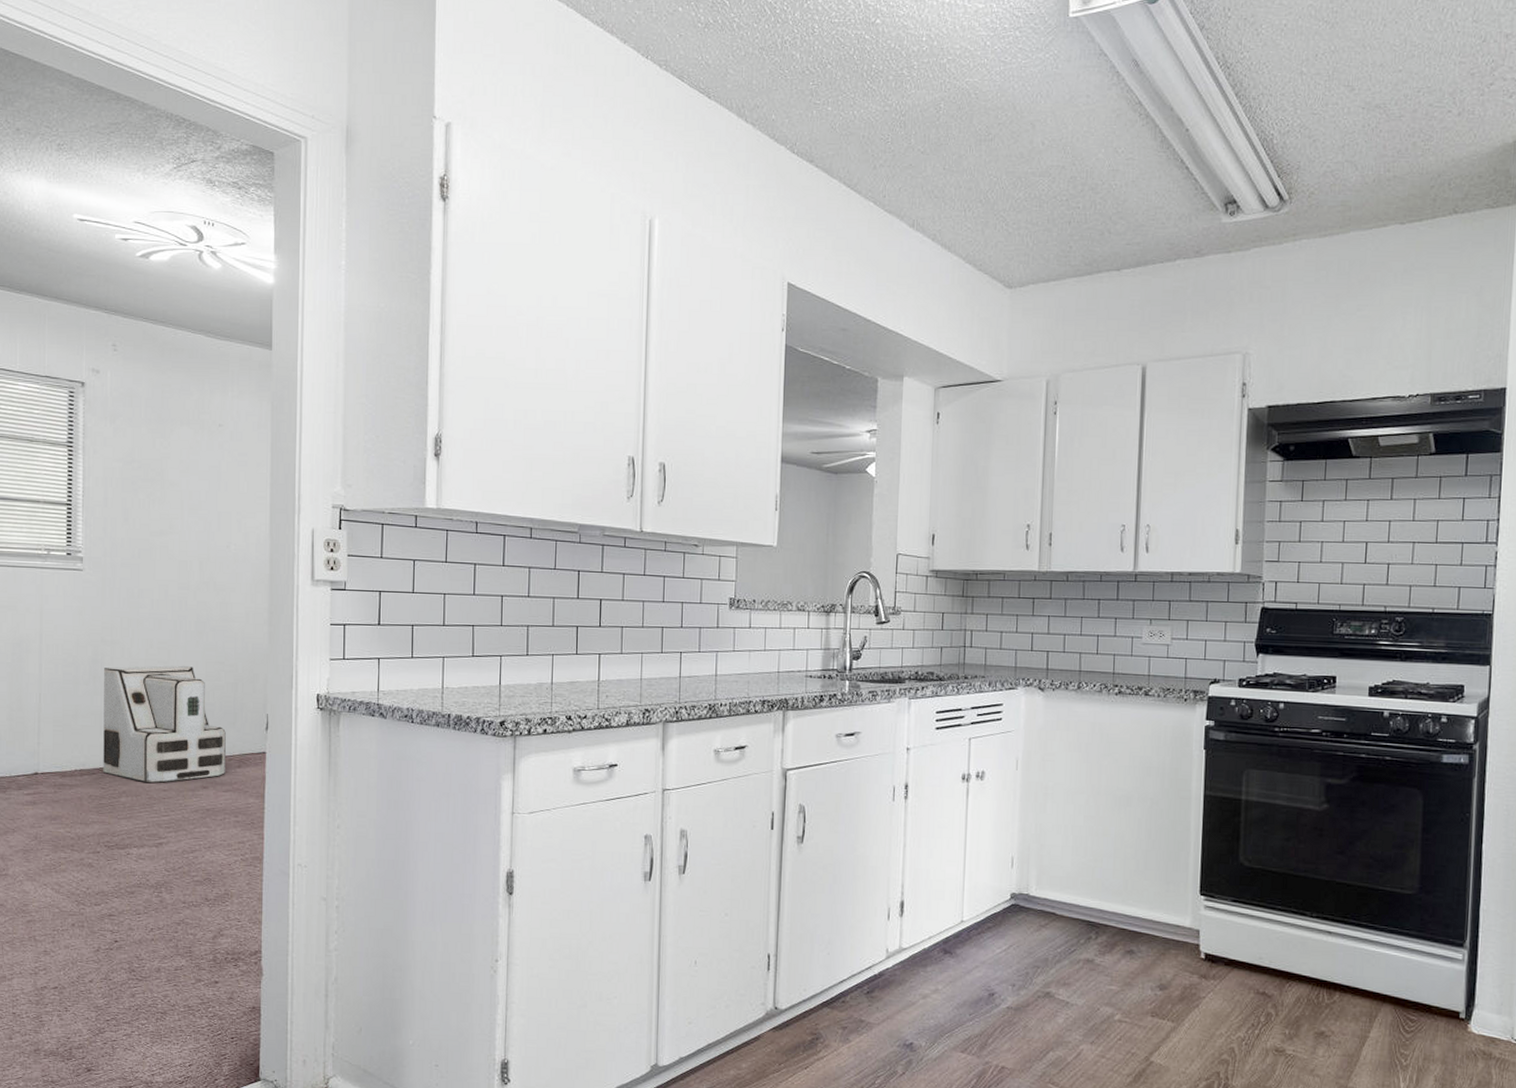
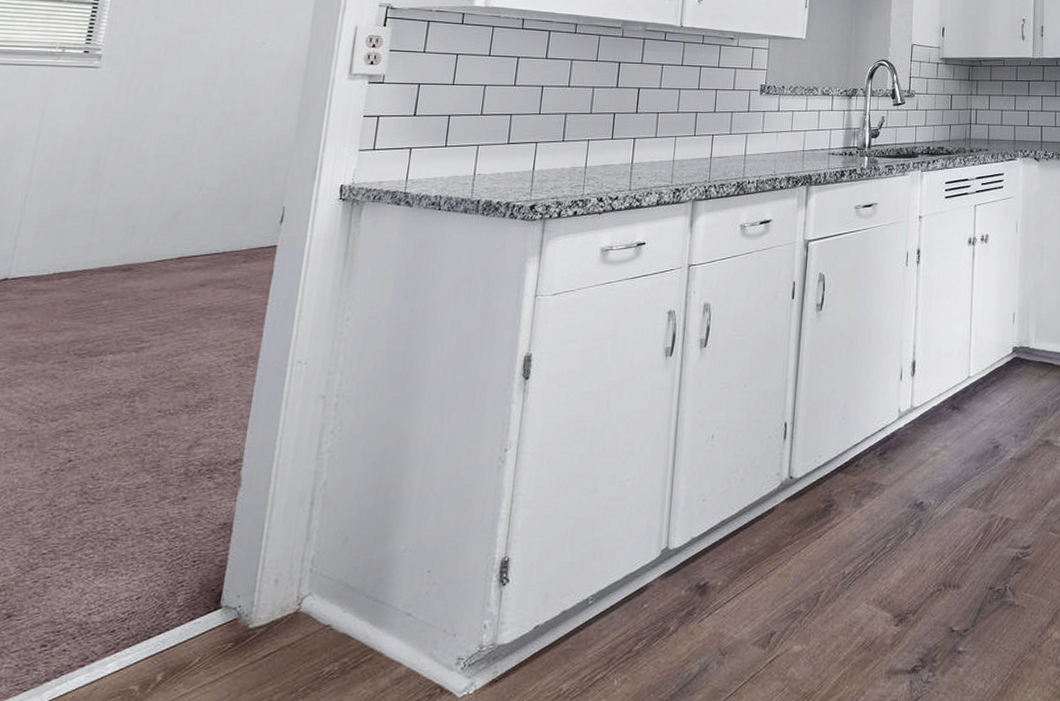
air purifier: present [103,665,226,784] -> none [86,160,235,284]

